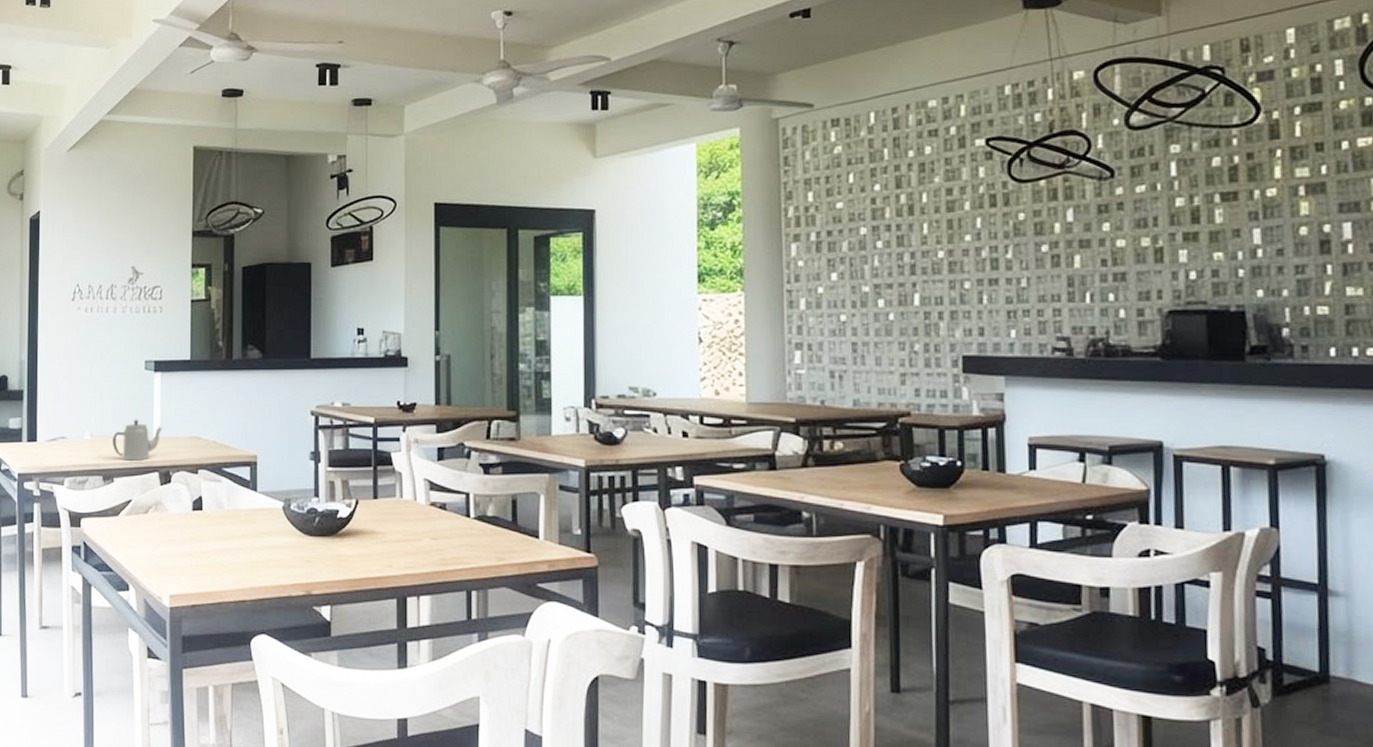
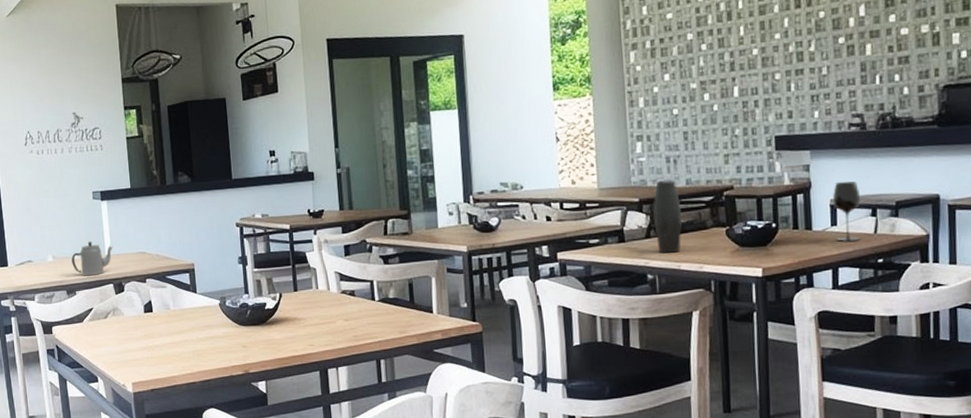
vase: none [812,398,847,489] -> present [653,179,682,254]
wine glass: none [1030,416,1066,490] -> present [832,181,861,242]

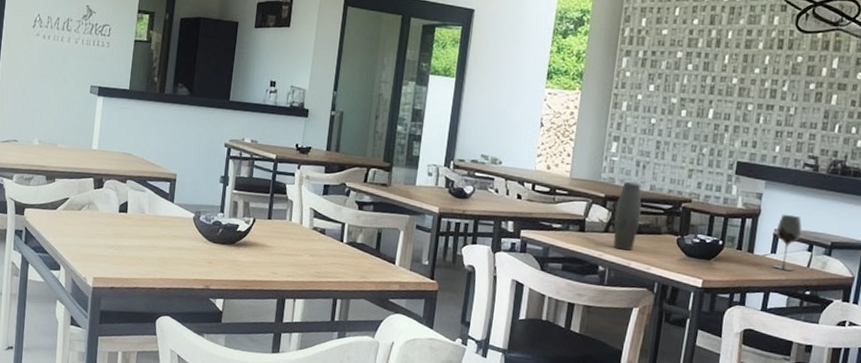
teapot: present [71,241,113,276] -> none [57,132,101,168]

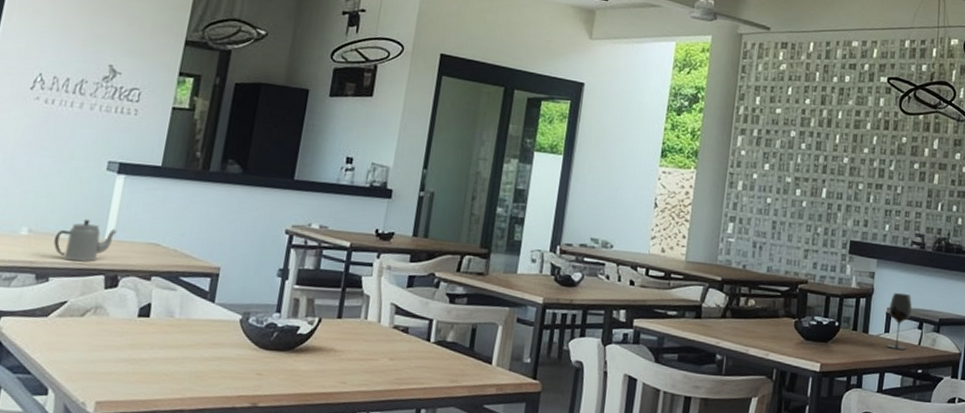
teapot: none [57,132,101,168] -> present [53,219,118,263]
vase: present [613,181,642,252] -> none [730,263,759,338]

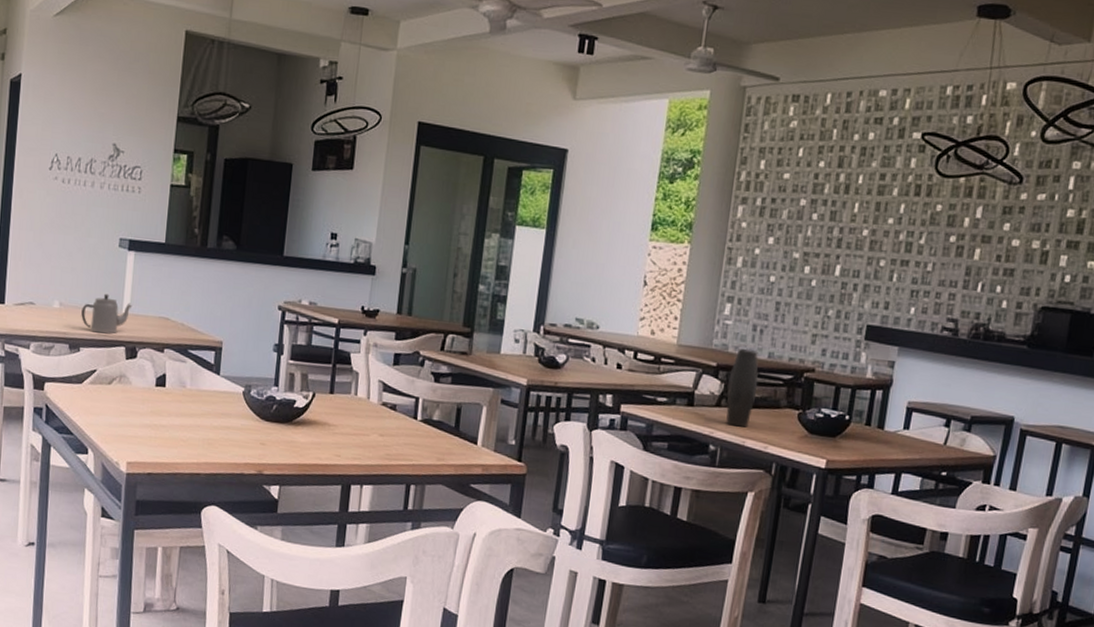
vase: none [730,263,759,338] -> present [726,348,758,428]
wine glass: present [886,292,913,350] -> none [905,384,939,449]

